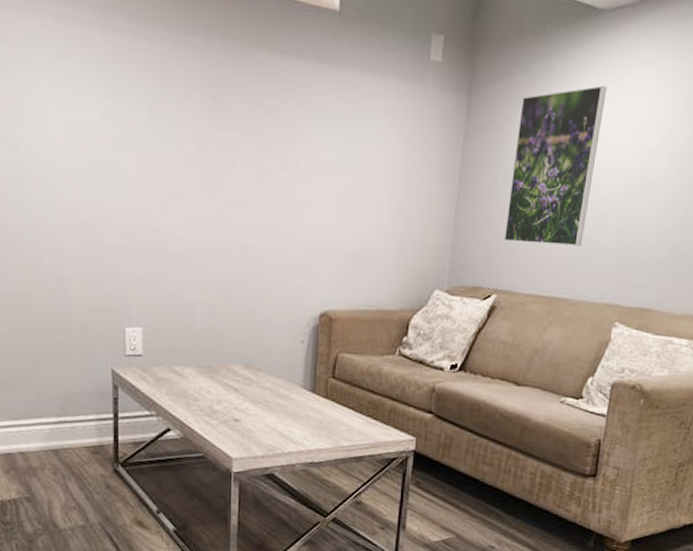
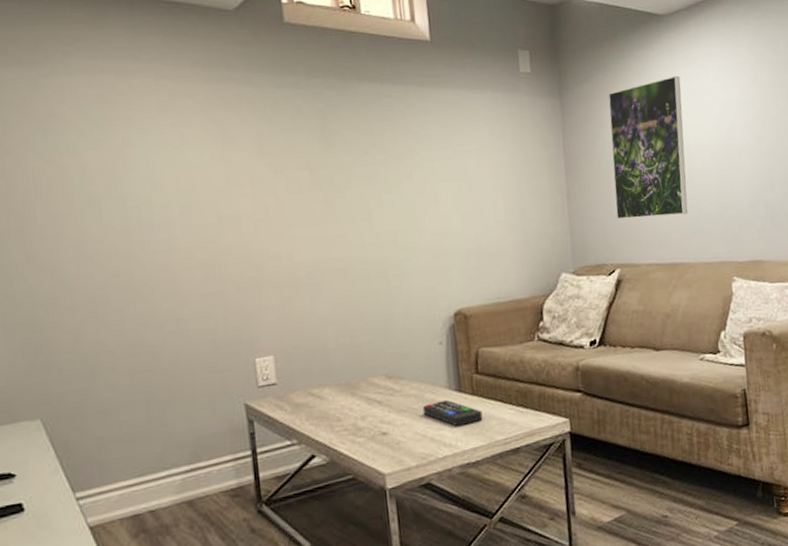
remote control: none [275,398,332,426] -> present [422,400,483,427]

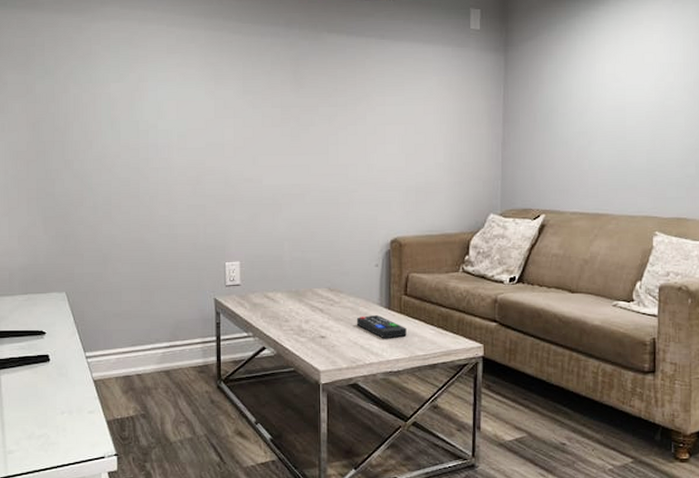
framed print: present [608,75,688,220] -> none [547,36,623,169]

